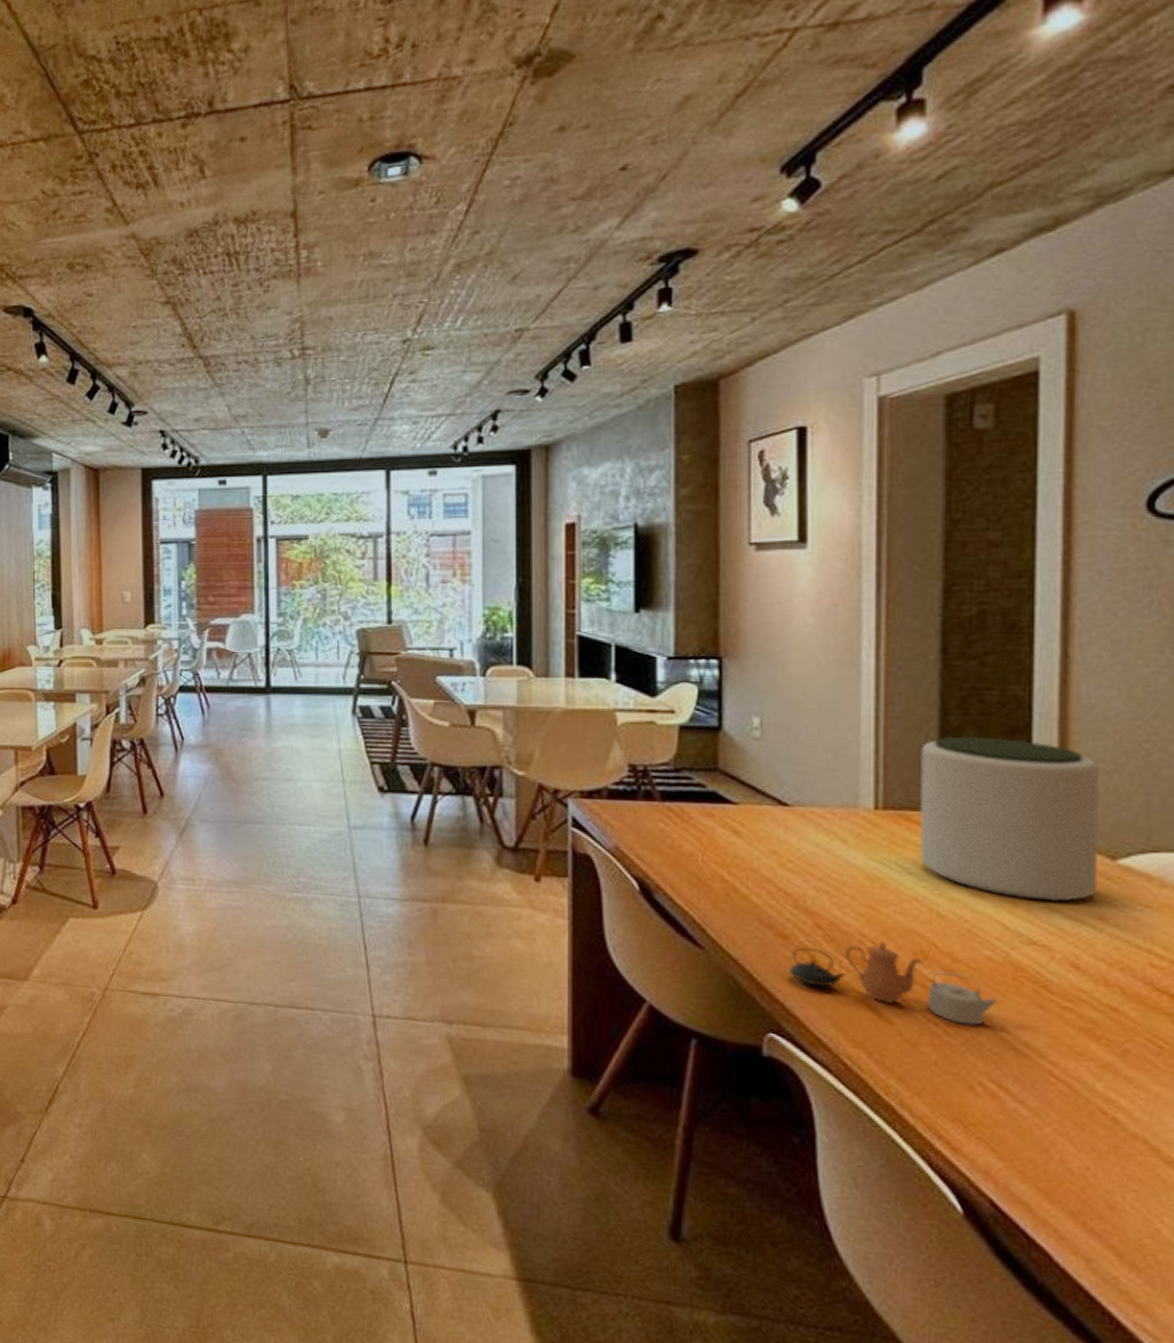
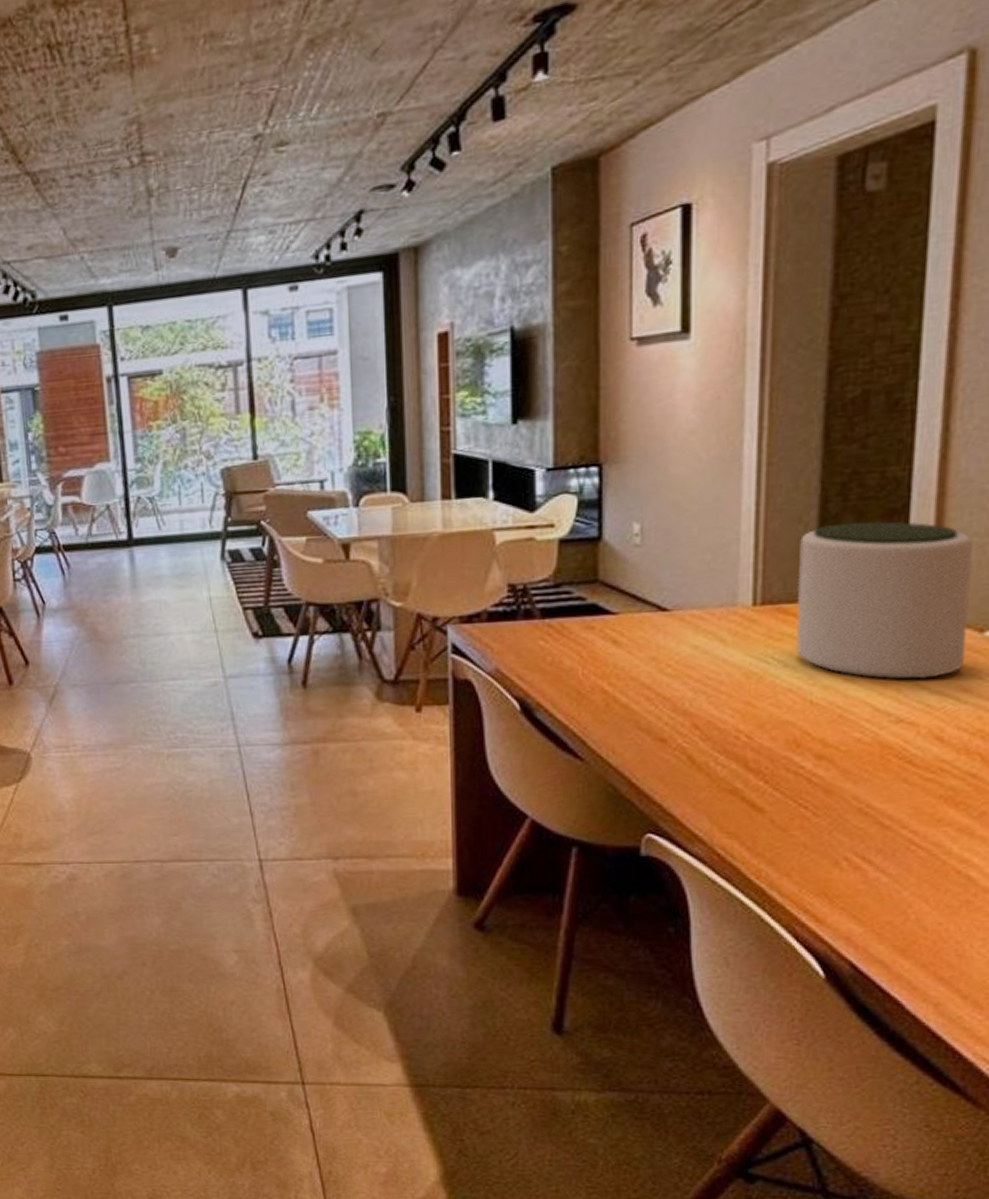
teapot: present [789,941,997,1026] -> none [667,735,864,805]

